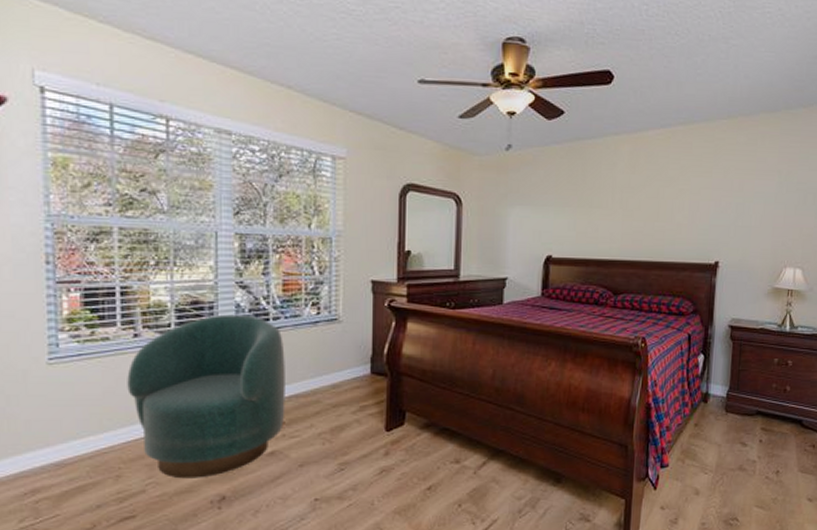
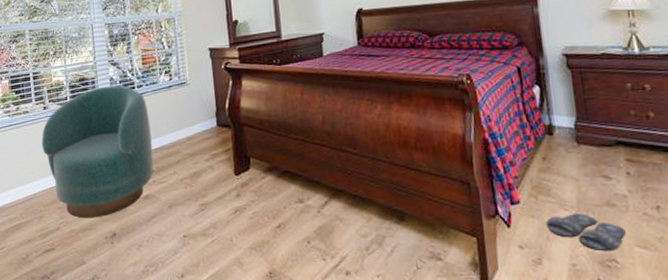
slippers: none [687,477,749,510] -> present [546,213,626,250]

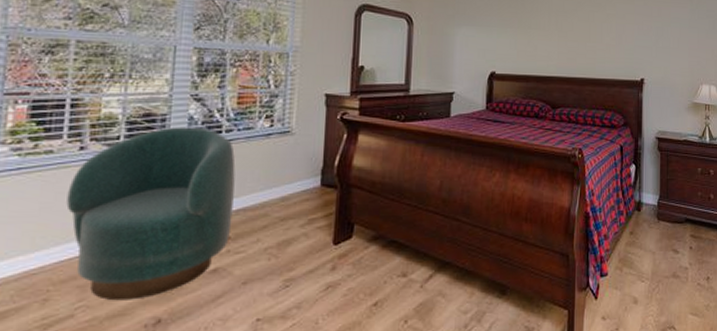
slippers: present [546,213,626,250] -> none [626,285,684,319]

